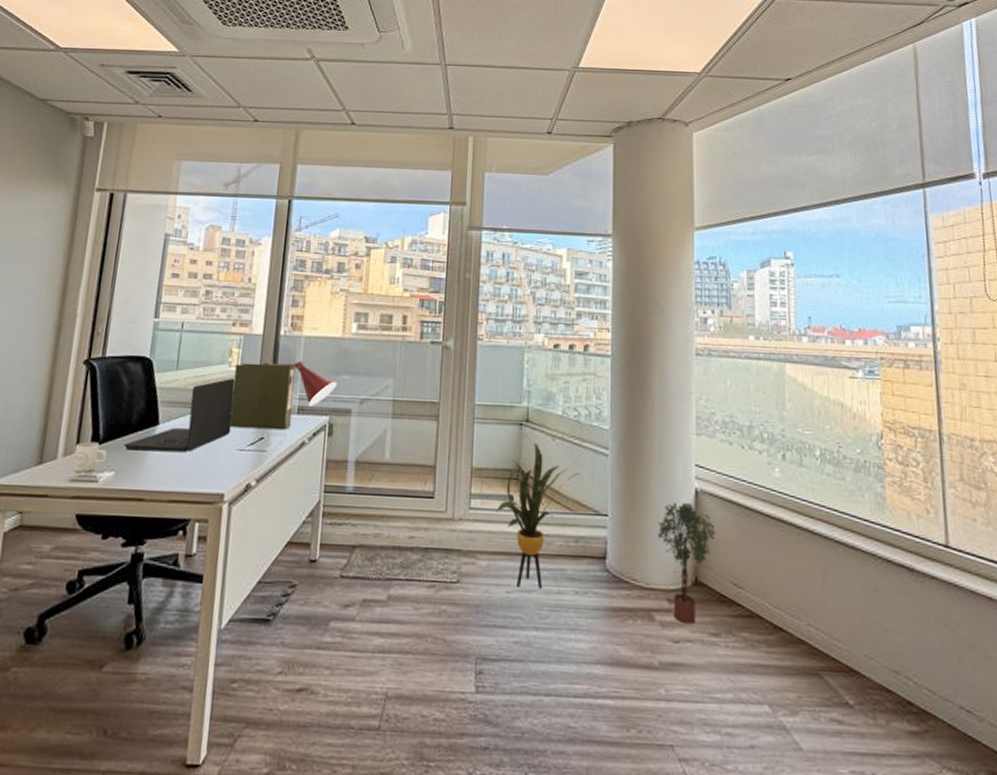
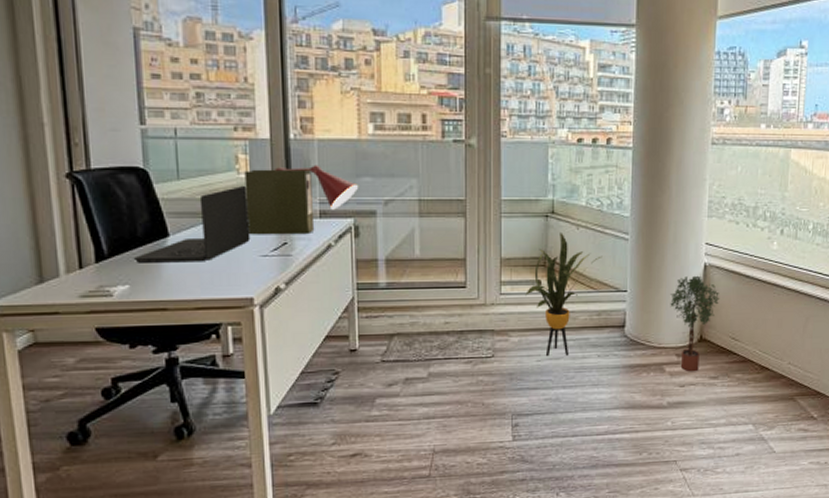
mug: present [72,441,107,472] -> none [78,257,116,288]

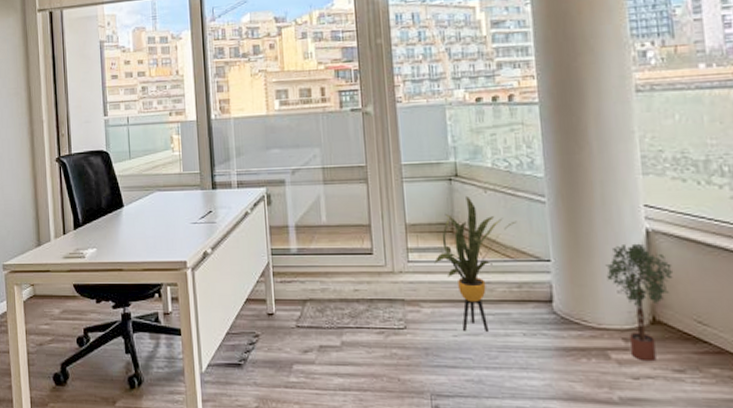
laptop: present [133,185,251,263] -> none [99,161,183,230]
binder: present [244,169,315,235] -> none [178,145,234,205]
desk lamp: present [275,165,359,210] -> none [201,140,269,180]

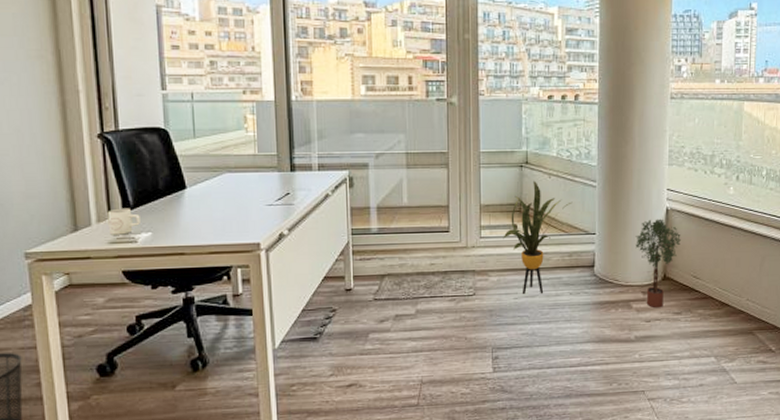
mug: none [62,225,88,250] -> present [107,208,140,235]

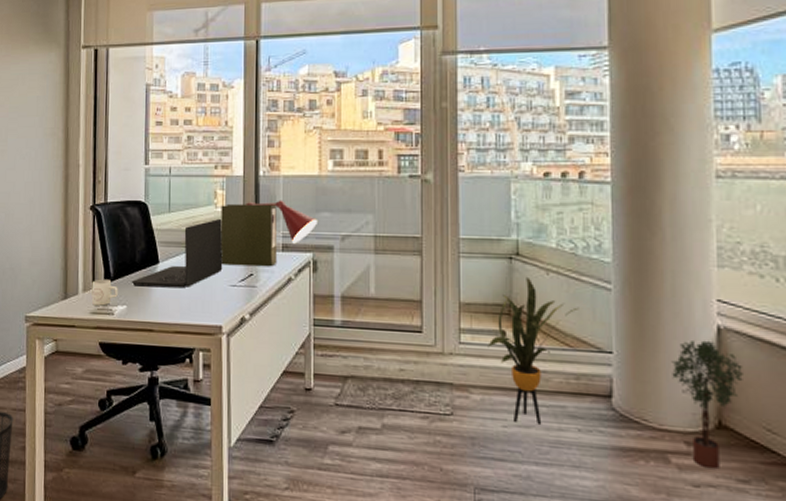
laptop: none [155,142,258,213] -> present [131,218,223,288]
binder: none [252,127,314,187] -> present [220,203,278,267]
desk lamp: none [279,123,353,163] -> present [246,200,319,244]

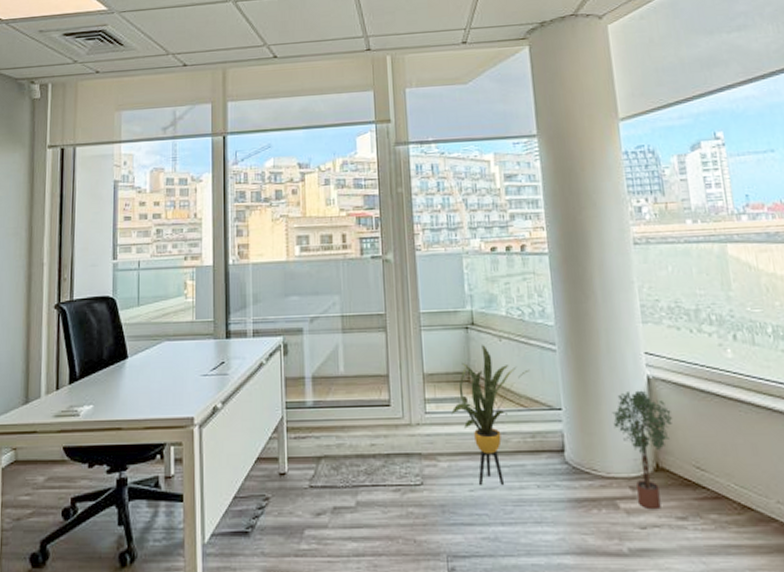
mug: present [91,279,118,306] -> none [55,379,84,408]
laptop: present [131,218,223,288] -> none [98,308,194,384]
binder: present [220,203,278,267] -> none [191,291,249,355]
desk lamp: present [246,200,319,244] -> none [216,287,288,329]

